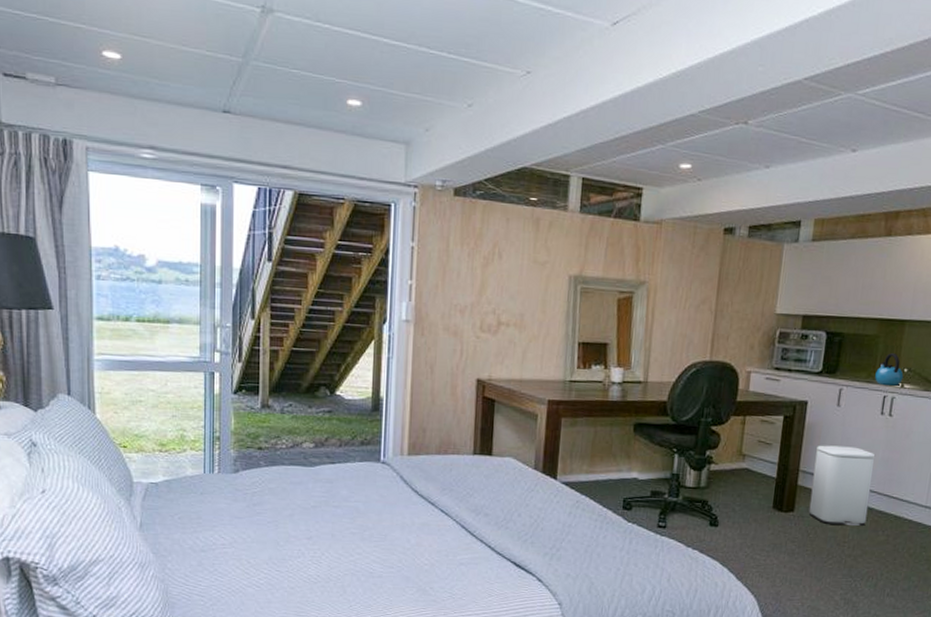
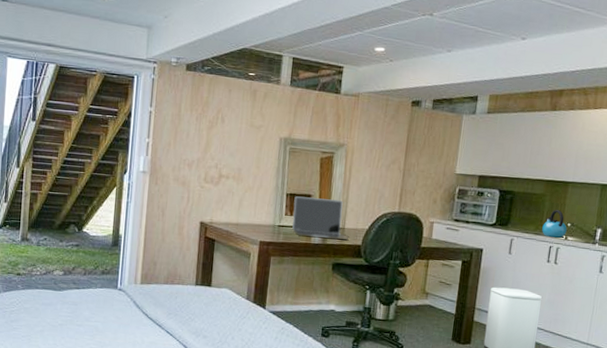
laptop: none [586,345,652,396] -> present [292,196,348,241]

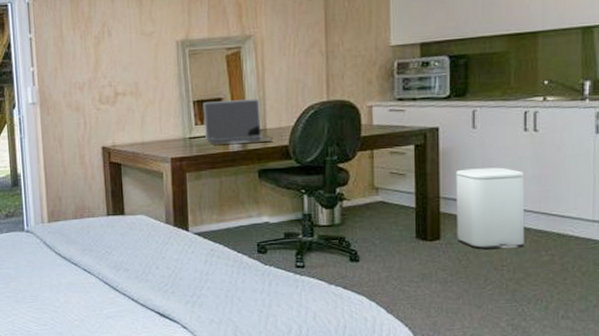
kettle: present [542,210,567,239] -> none [511,67,544,102]

